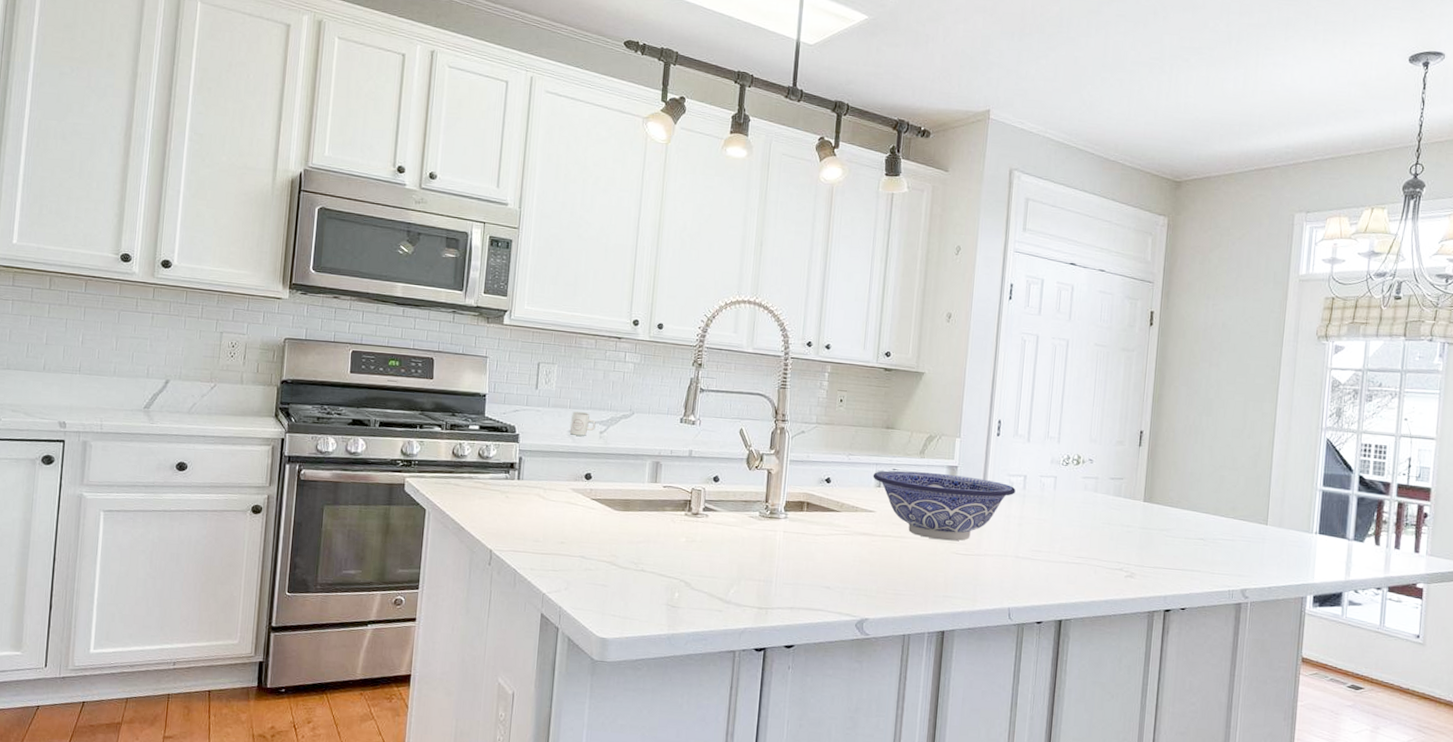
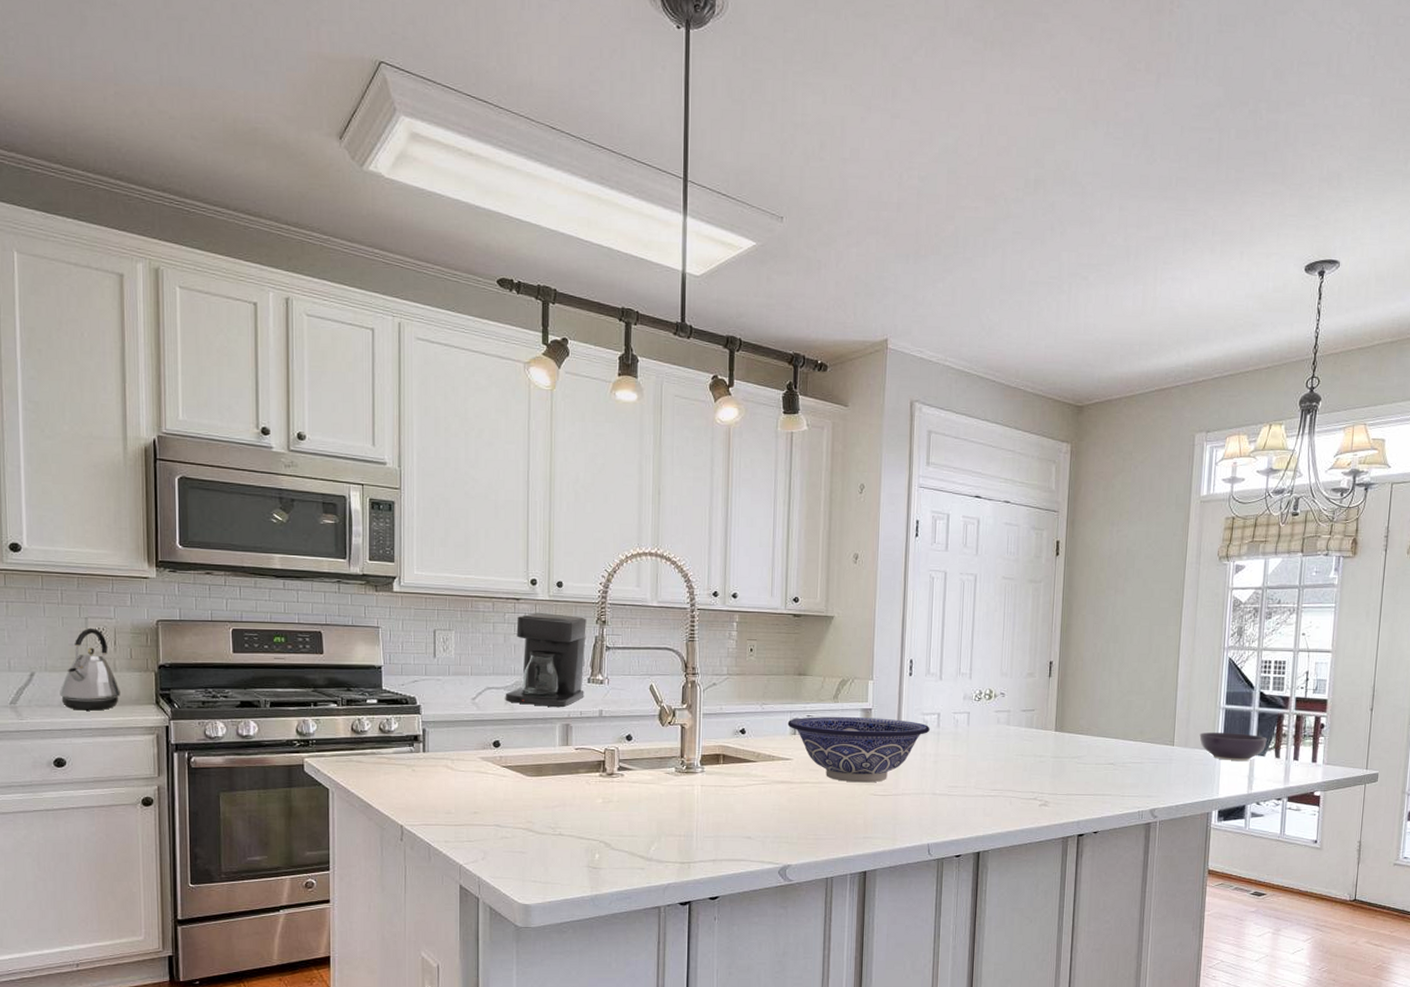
kettle: none [189,341,244,420] -> present [60,627,120,711]
mug: present [570,412,596,436] -> none [473,678,500,703]
coffee maker: none [600,352,683,446] -> present [505,613,586,708]
bowl: none [1294,513,1366,546] -> present [1199,732,1267,761]

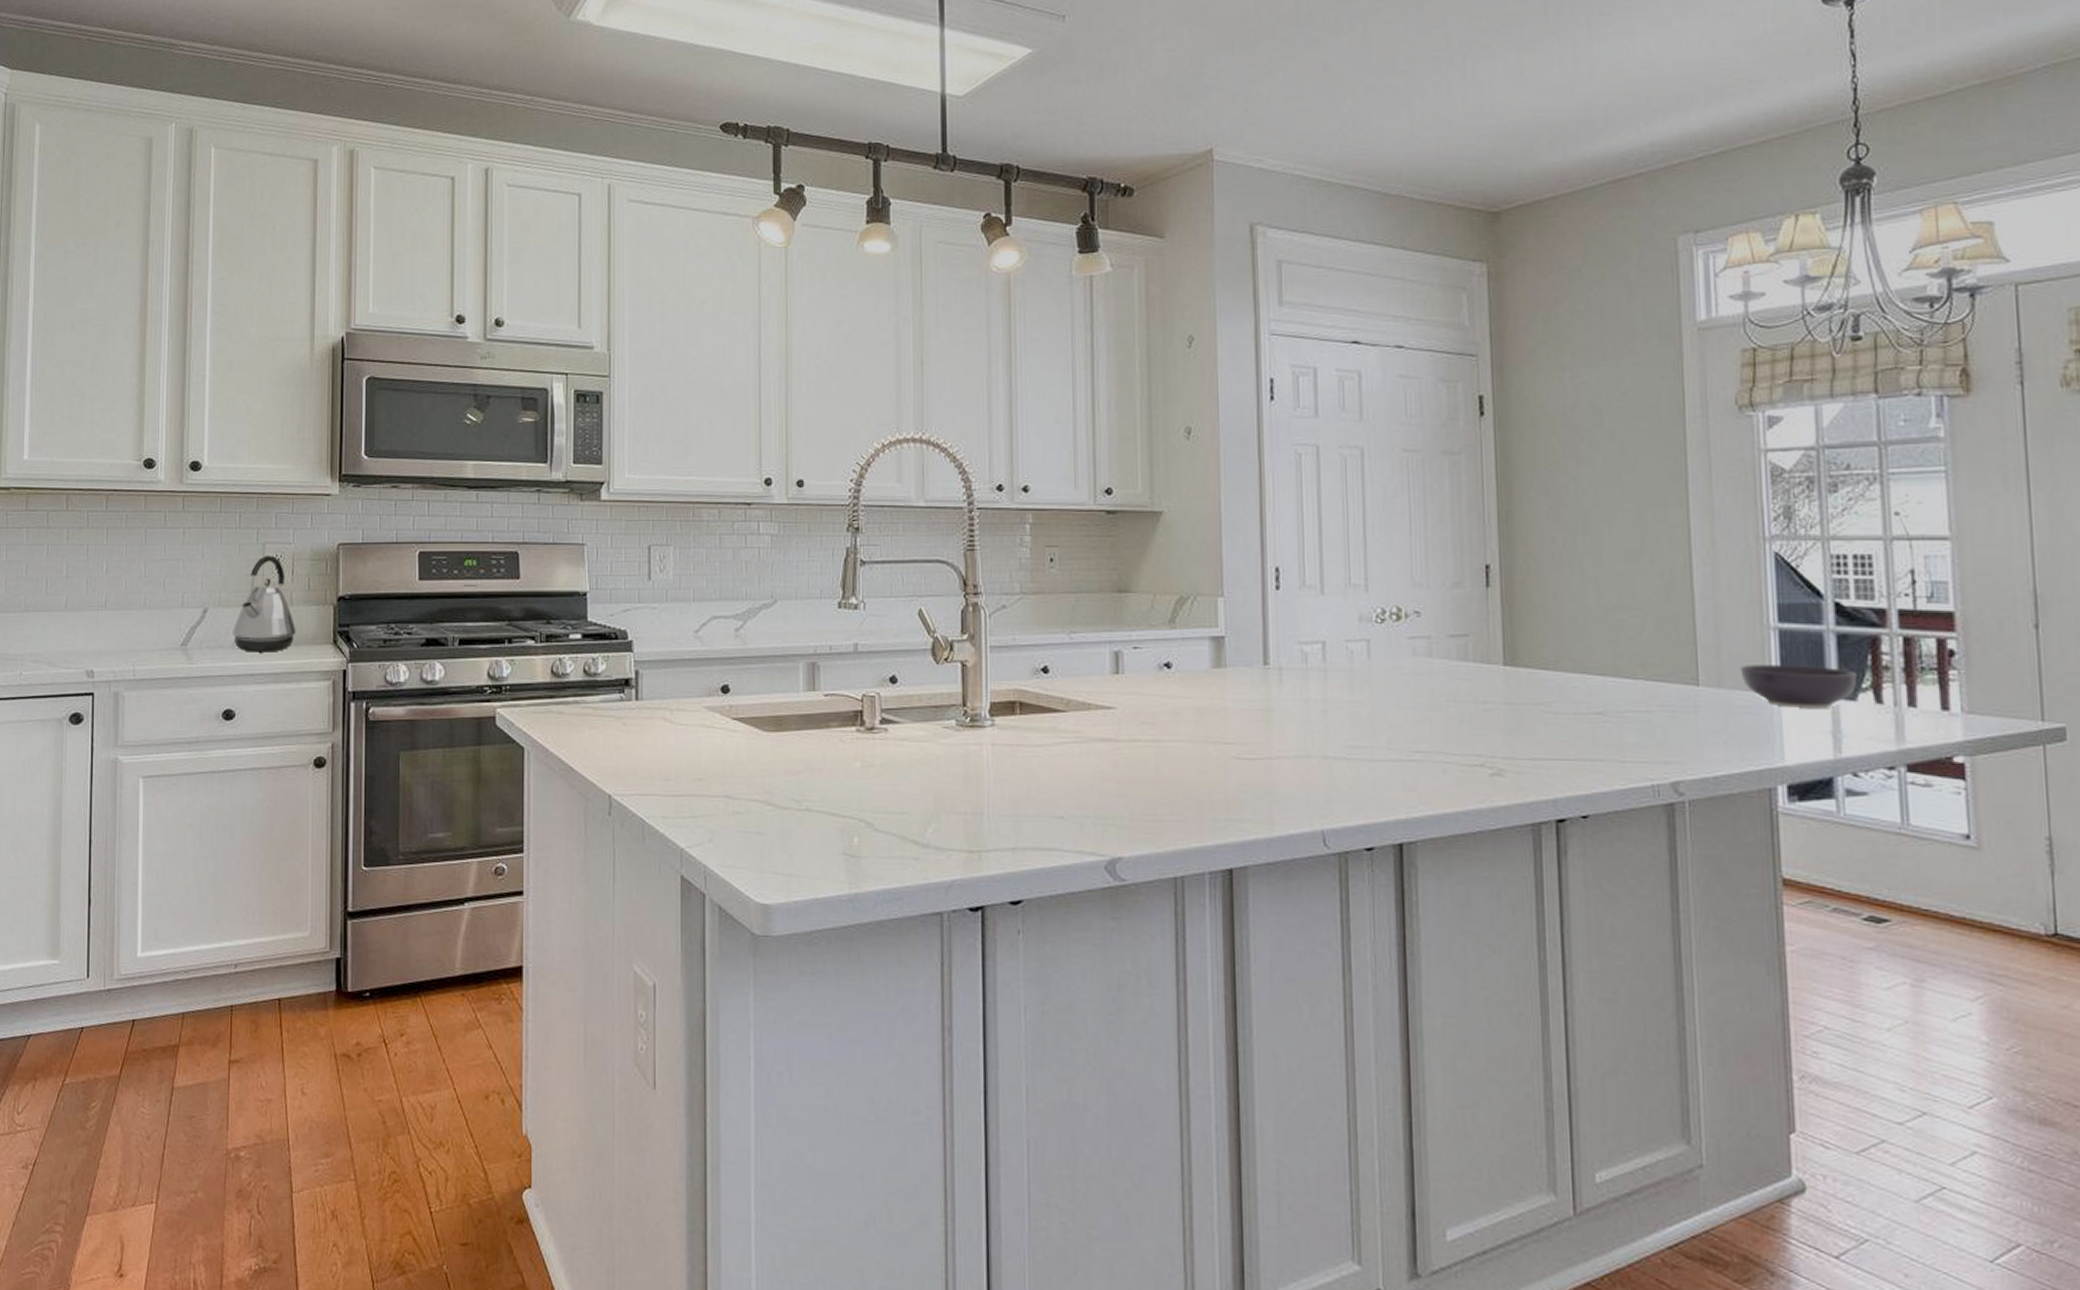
coffee maker: present [505,613,586,708] -> none [735,520,835,641]
decorative bowl: present [787,716,930,783] -> none [1106,647,1312,741]

